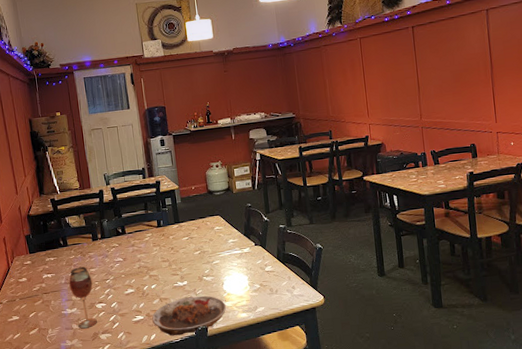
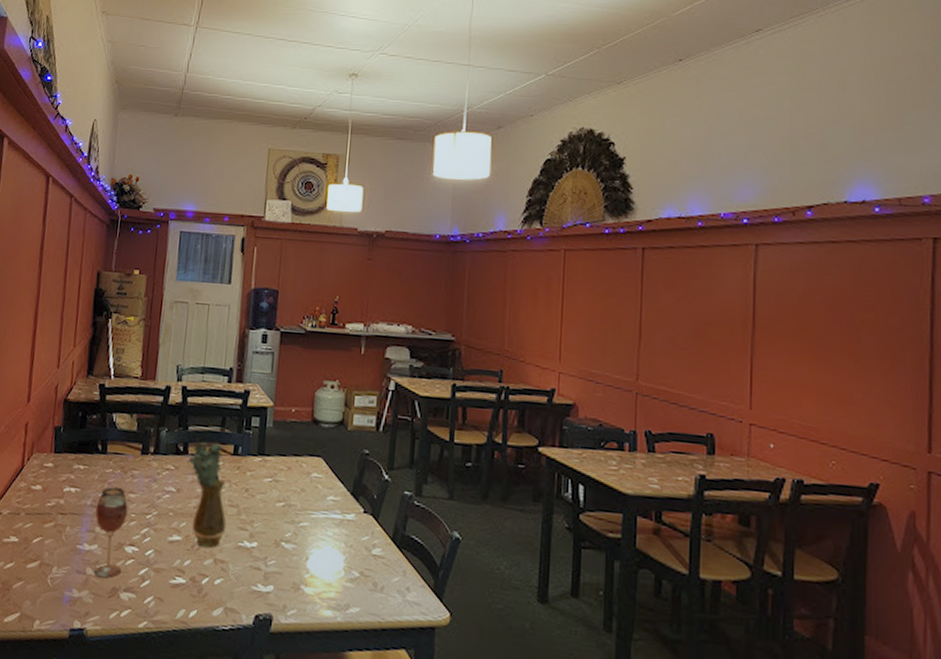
vase: none [127,220,164,293] -> present [189,439,227,548]
plate: present [152,295,226,336] -> none [197,565,305,623]

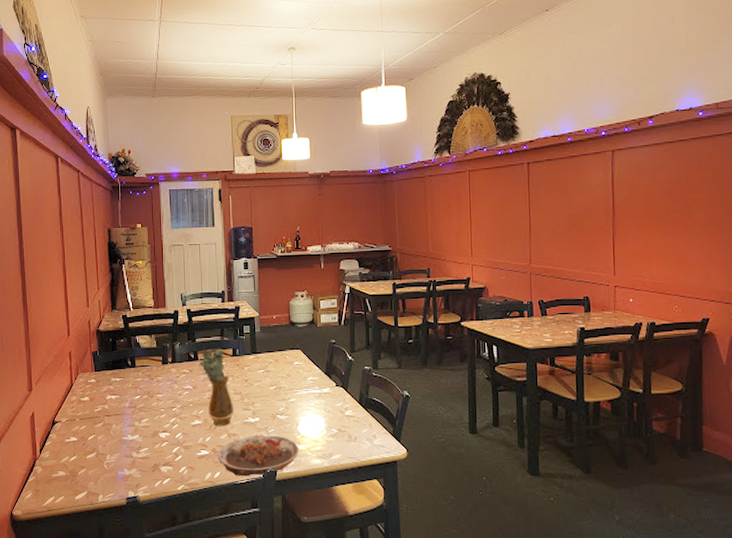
wineglass: present [94,486,128,578] -> none [133,391,159,458]
plate: none [197,565,305,623] -> present [218,435,298,477]

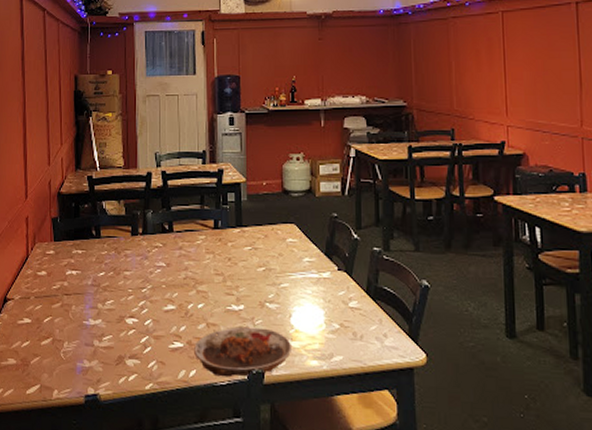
vase: present [200,347,234,426] -> none [175,217,215,313]

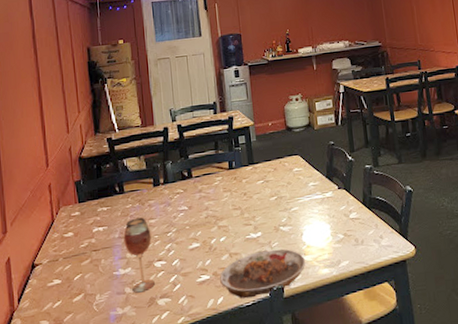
wineglass: none [96,267,125,348] -> present [123,217,155,293]

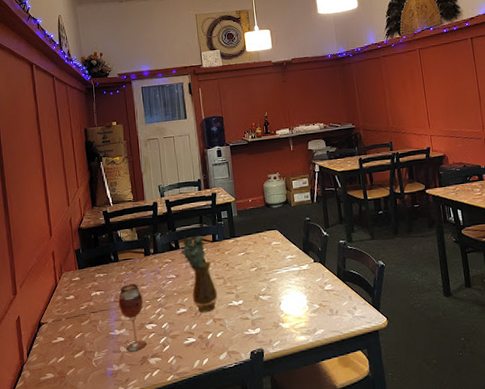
vase: none [194,161,235,247] -> present [181,234,218,312]
plate: present [220,249,305,298] -> none [205,316,283,360]

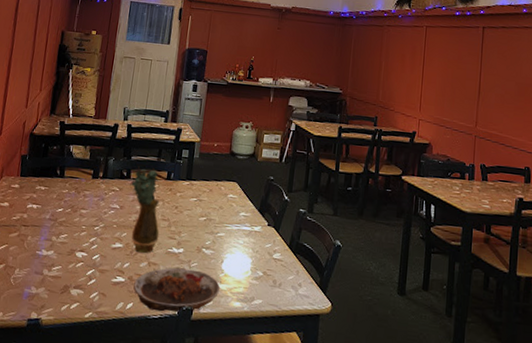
wineglass: present [118,283,147,352] -> none [50,204,80,278]
plate: none [205,316,283,360] -> present [134,267,220,313]

